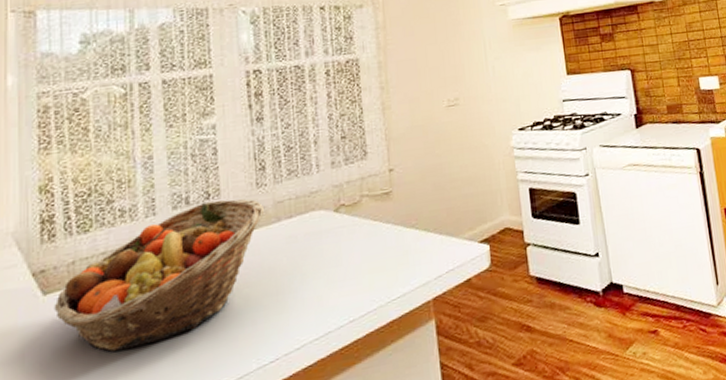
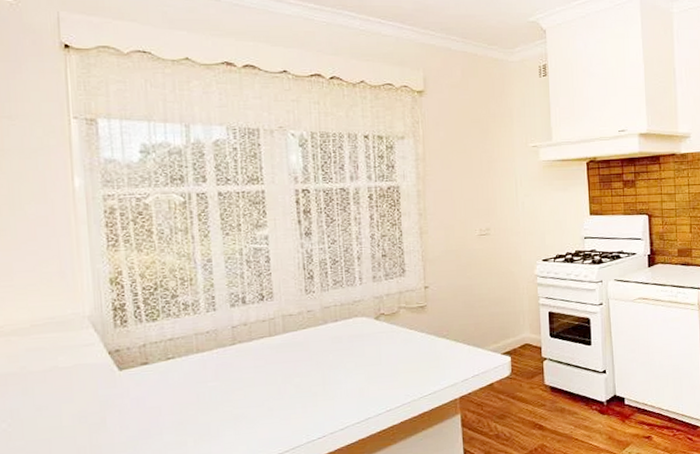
fruit basket: present [54,199,265,352] -> none [129,301,313,420]

